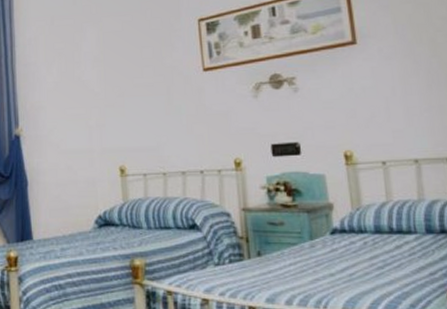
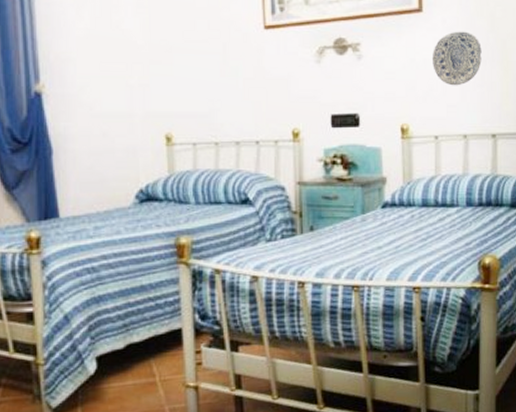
decorative plate: none [370,58,427,112] -> present [431,31,482,86]

